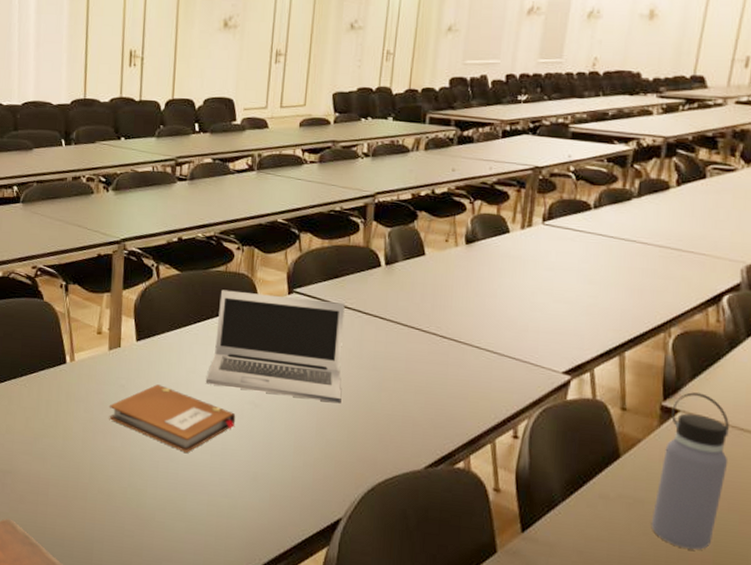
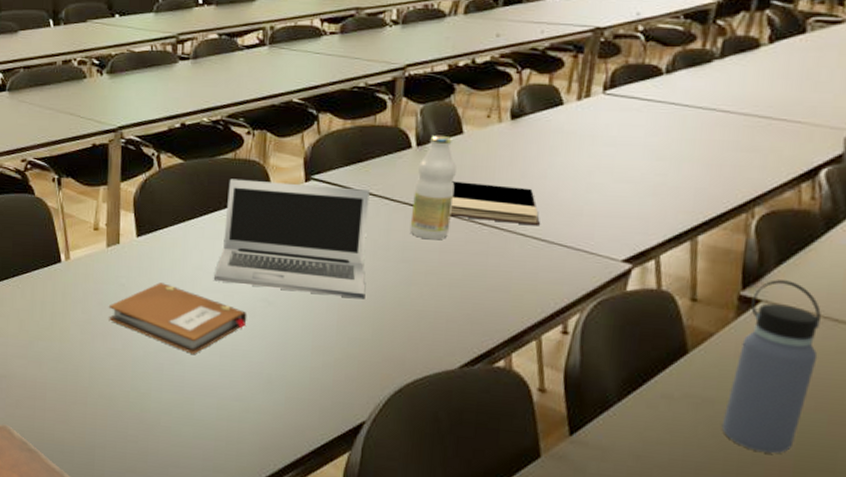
bottle: none [380,255,420,350] -> present [409,135,457,240]
book: none [414,297,492,340] -> present [449,181,540,226]

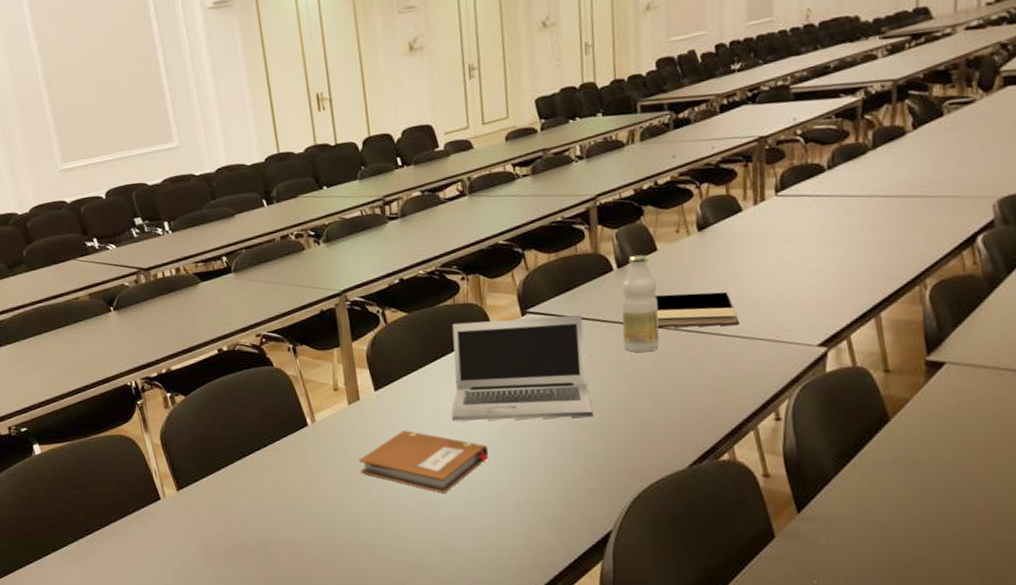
water bottle: present [721,280,821,454] -> none [930,340,1004,501]

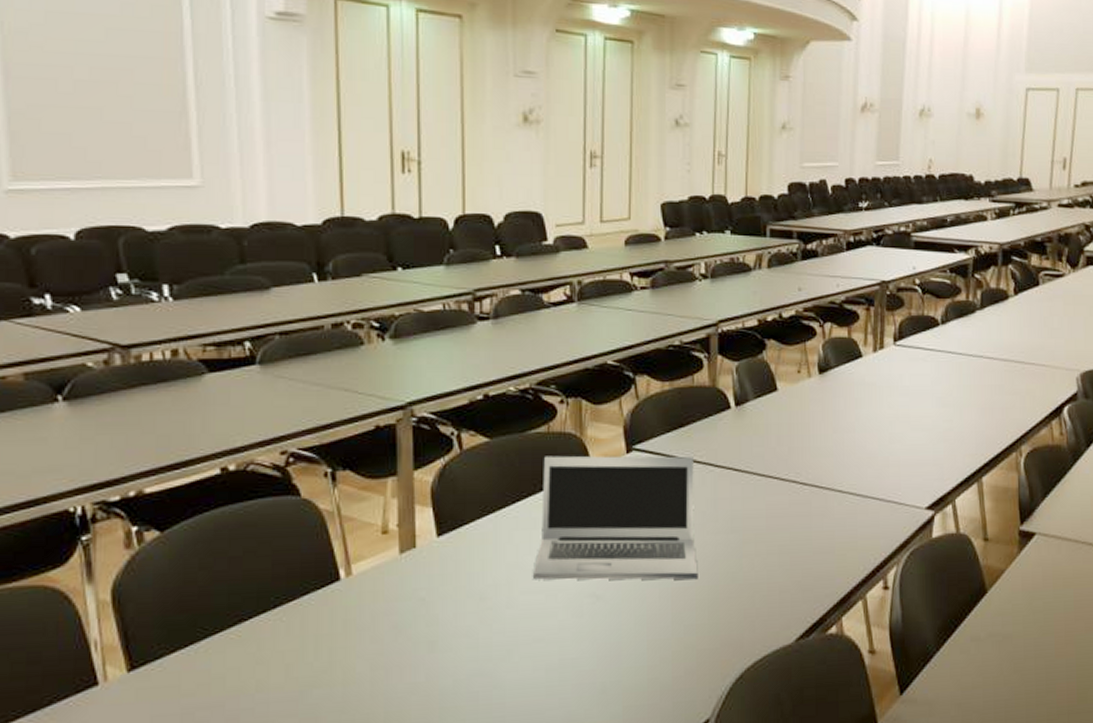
notebook: present [358,430,489,493] -> none [405,590,574,673]
bottle: present [621,254,659,353] -> none [736,393,775,506]
book: present [654,291,739,328] -> none [772,441,854,481]

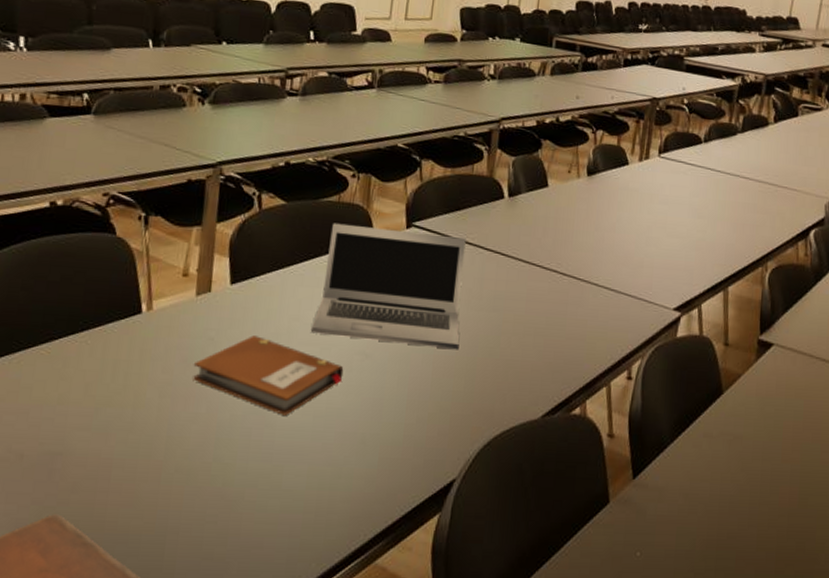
notebook: none [405,590,574,673] -> present [193,335,344,415]

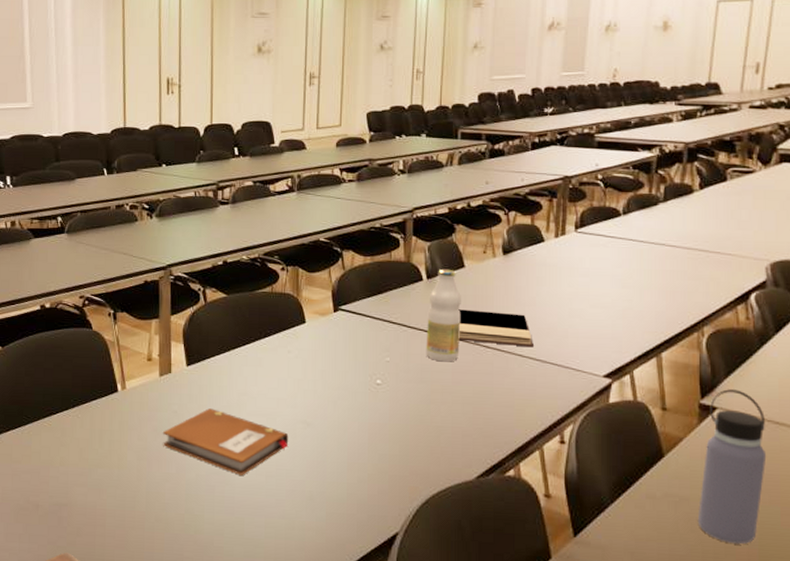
laptop: present [311,223,466,350] -> none [258,310,391,418]
bottle: none [500,186,542,289] -> present [426,268,461,362]
book: none [535,232,610,277] -> present [458,309,533,348]
water bottle: none [748,325,814,483] -> present [697,389,767,545]

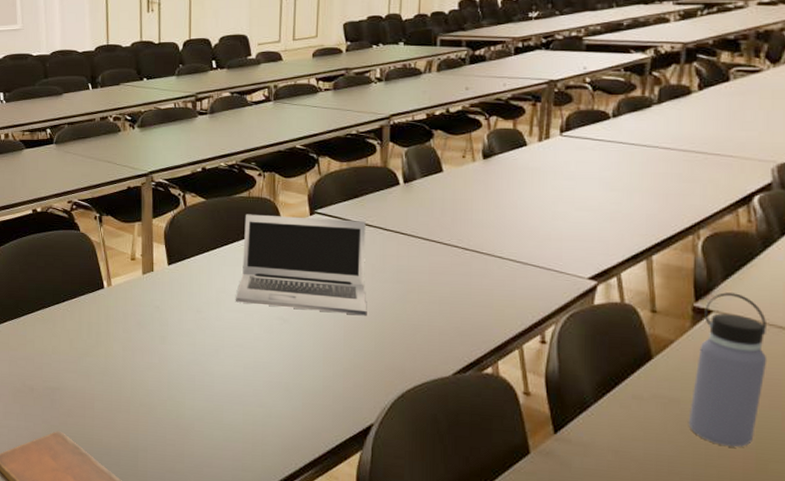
notebook: present [162,408,289,475] -> none [145,304,266,367]
laptop: none [258,310,391,418] -> present [236,214,367,316]
bottle: present [426,268,461,362] -> none [402,173,439,263]
book: present [458,309,533,348] -> none [436,212,514,250]

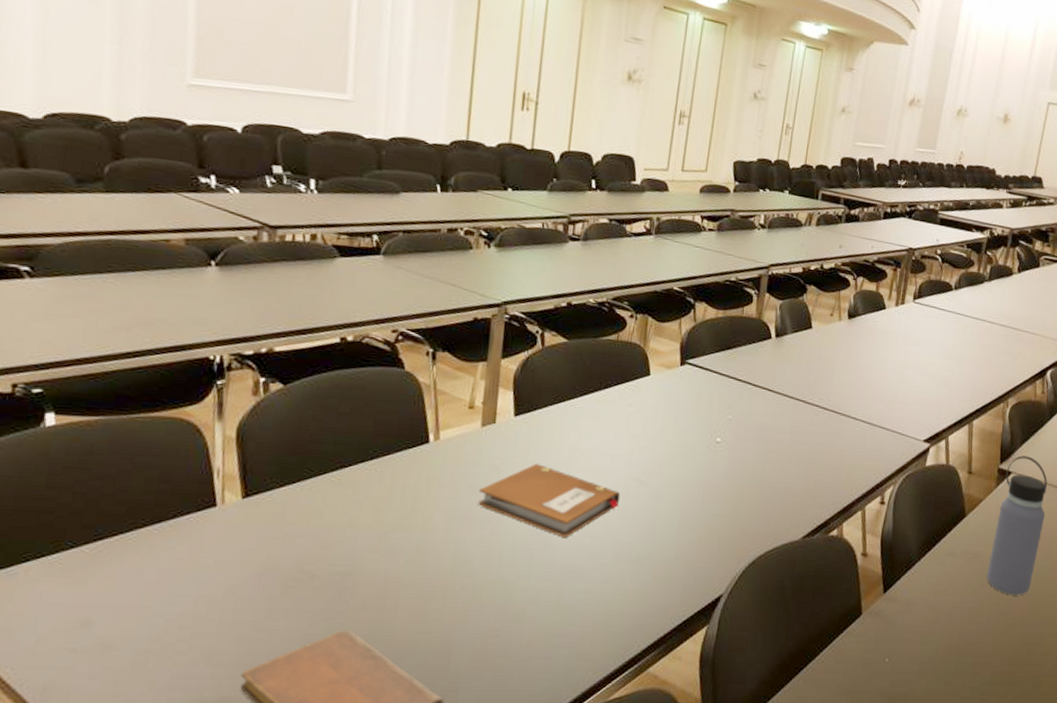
notebook: none [145,304,266,367] -> present [478,464,621,537]
laptop: present [236,214,367,316] -> none [590,360,736,478]

